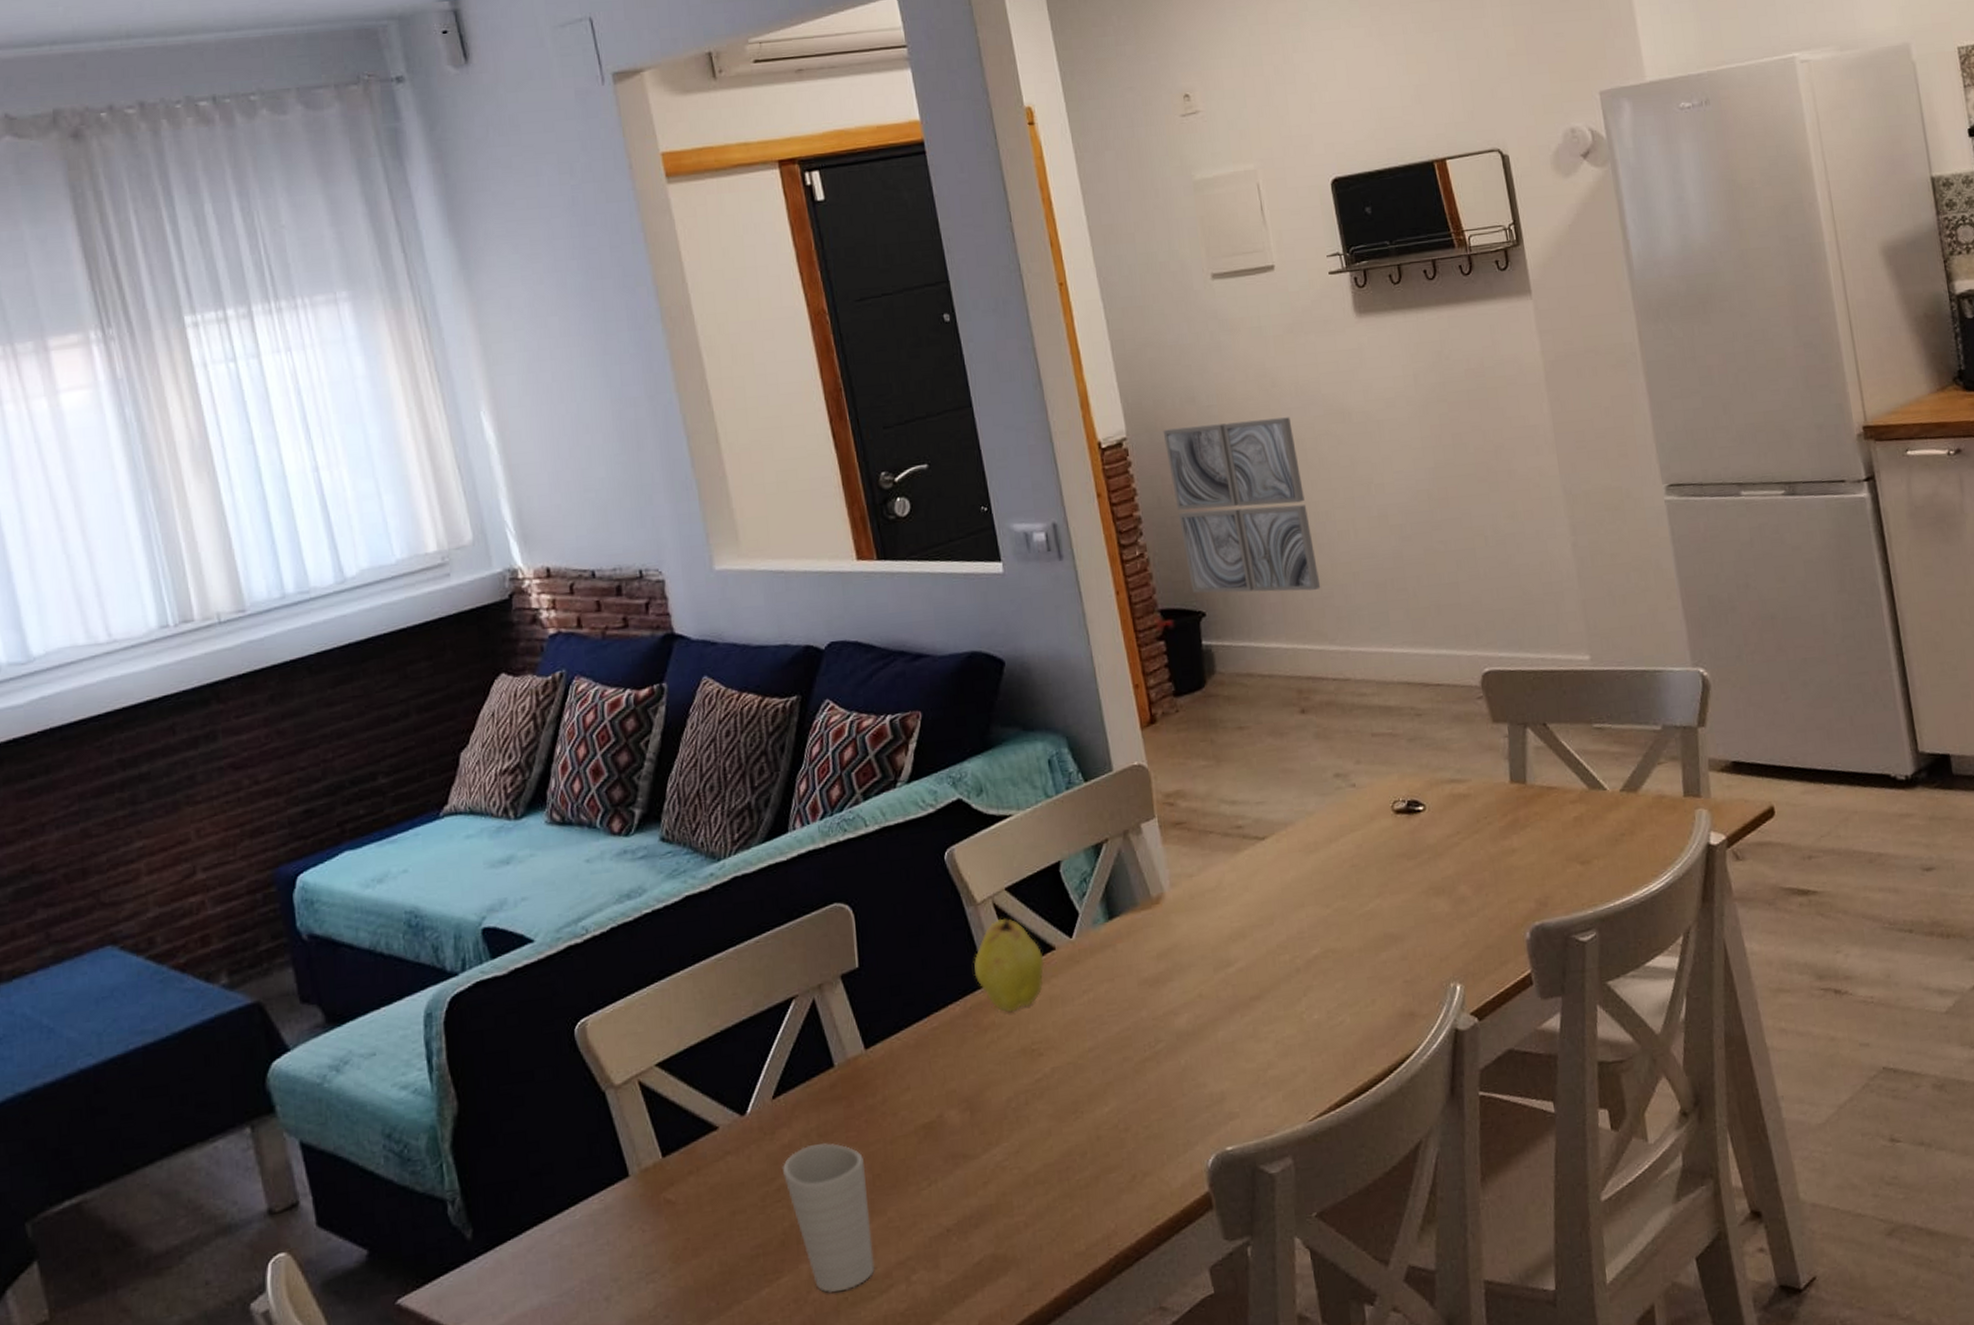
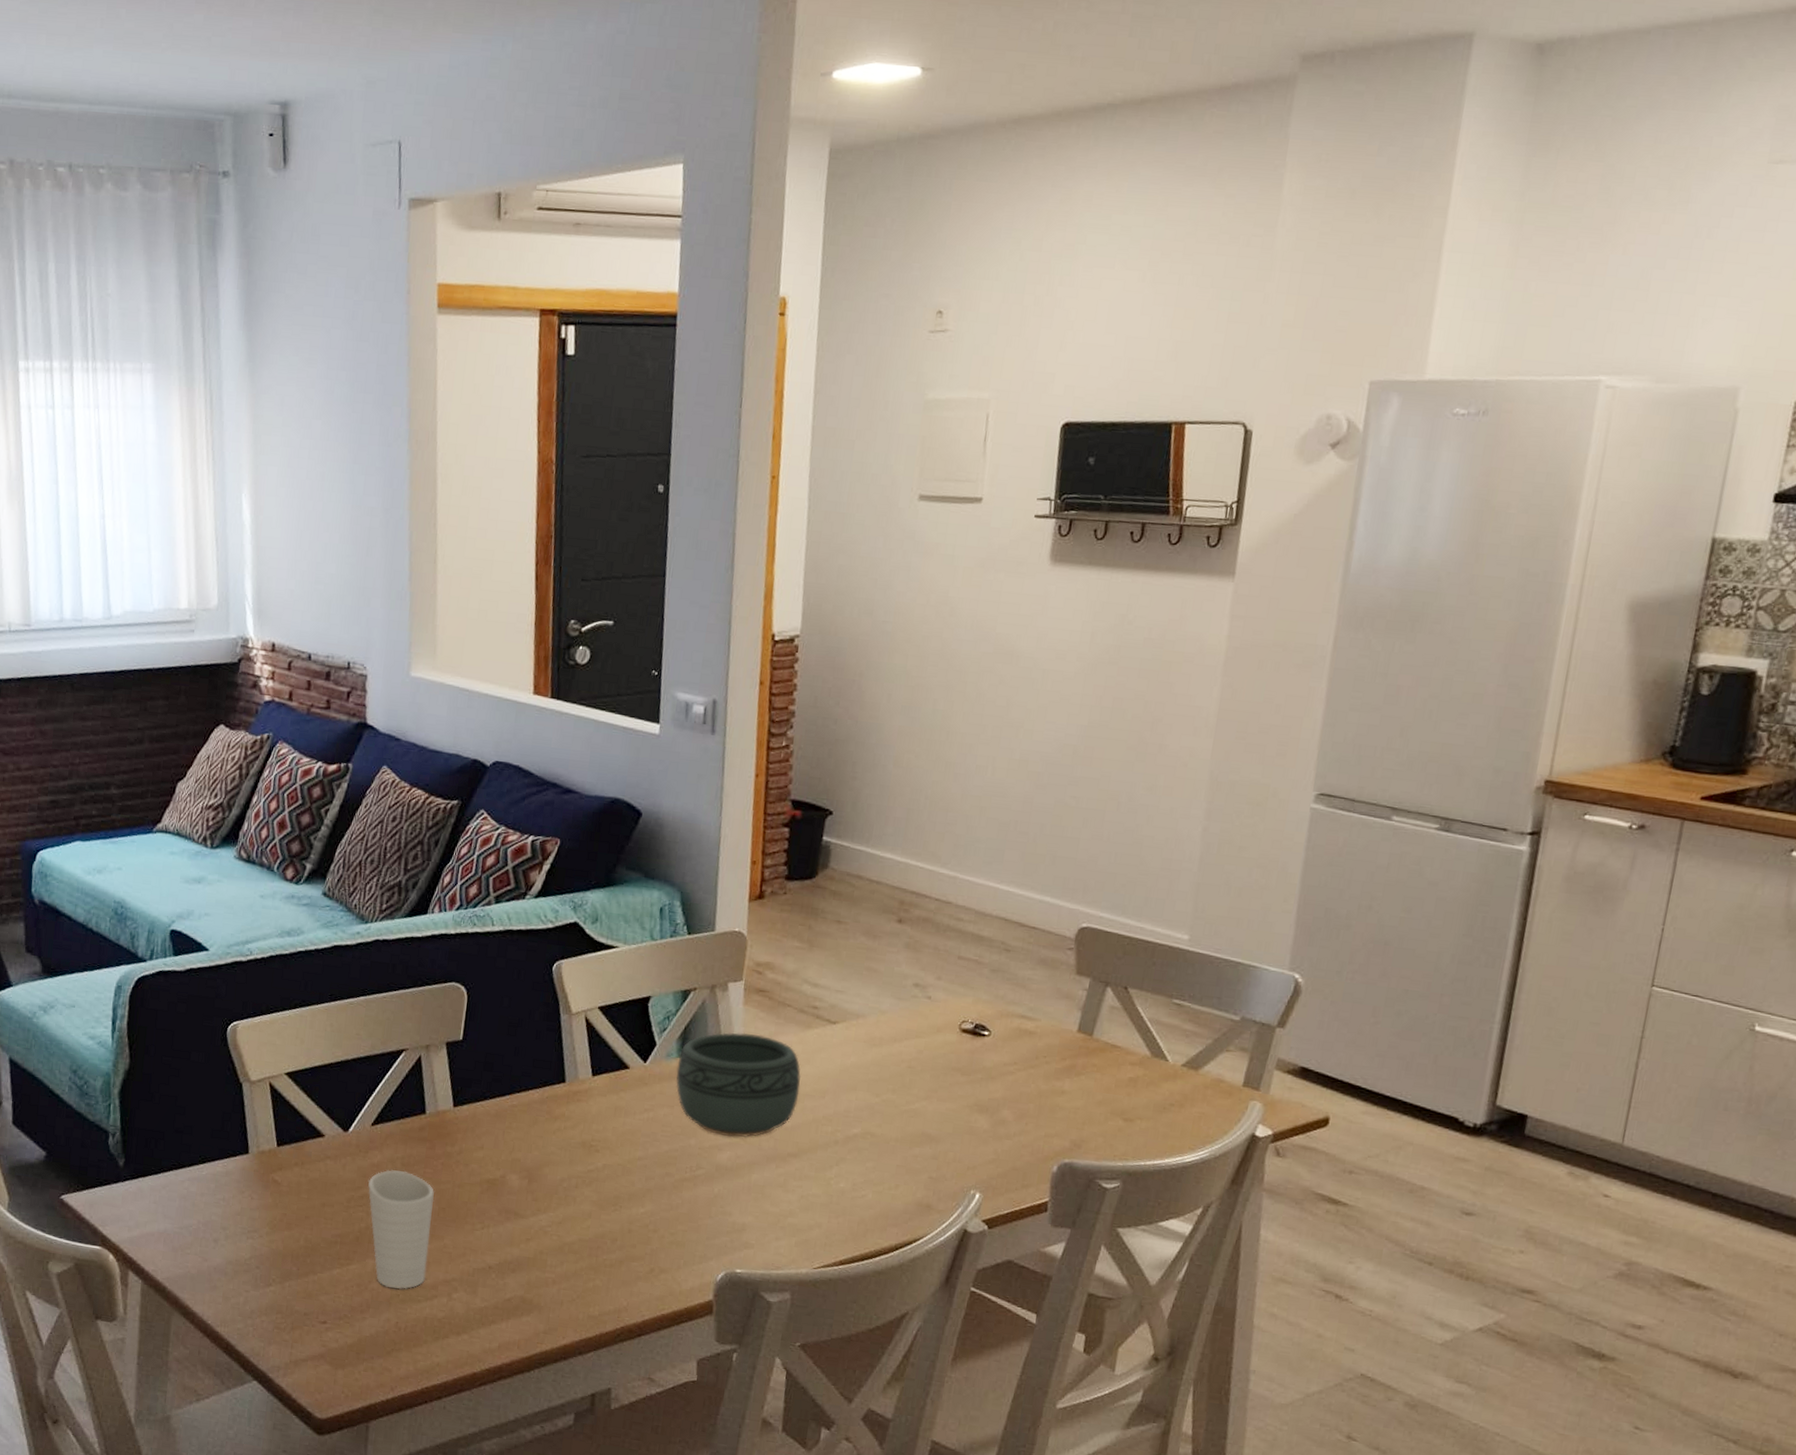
fruit: present [974,918,1044,1013] -> none [556,1031,618,1110]
bowl: none [1106,872,1246,998] -> present [676,1032,801,1138]
wall art: present [1162,417,1321,594] -> none [825,635,959,815]

